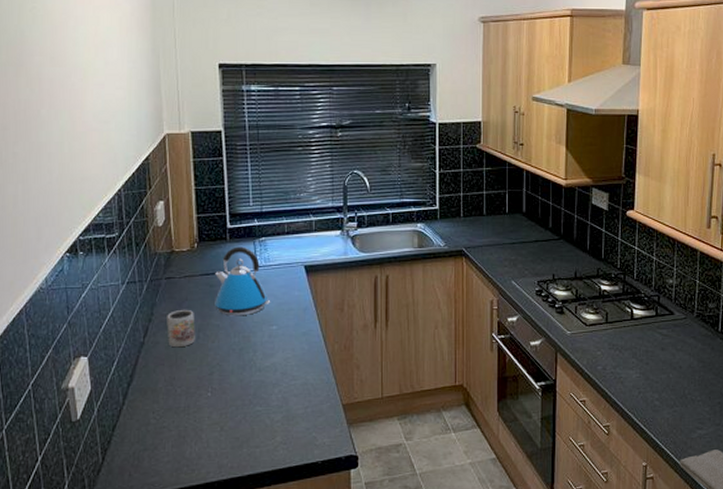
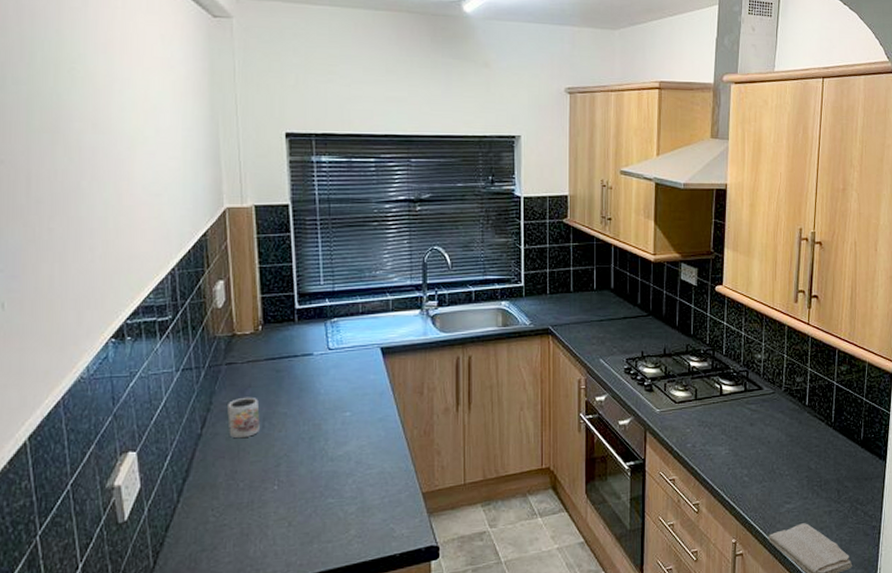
kettle: present [215,246,270,316] -> none [282,328,343,403]

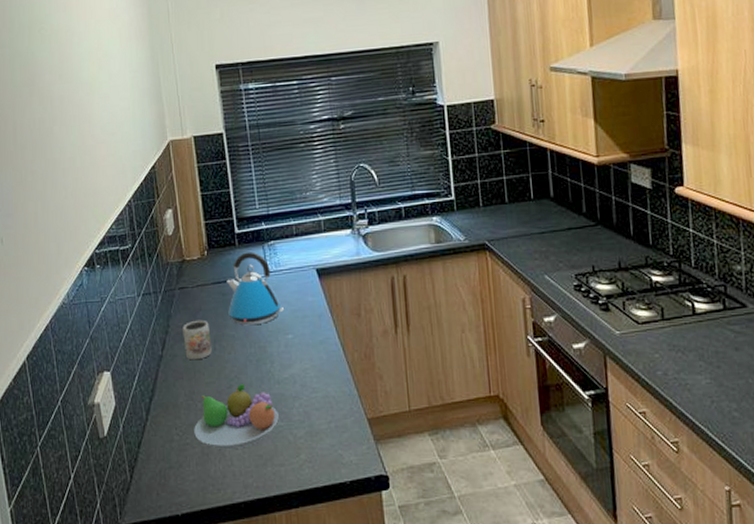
fruit bowl: none [233,462,330,530] -> present [194,384,279,450]
kettle: none [282,328,343,403] -> present [227,252,284,326]

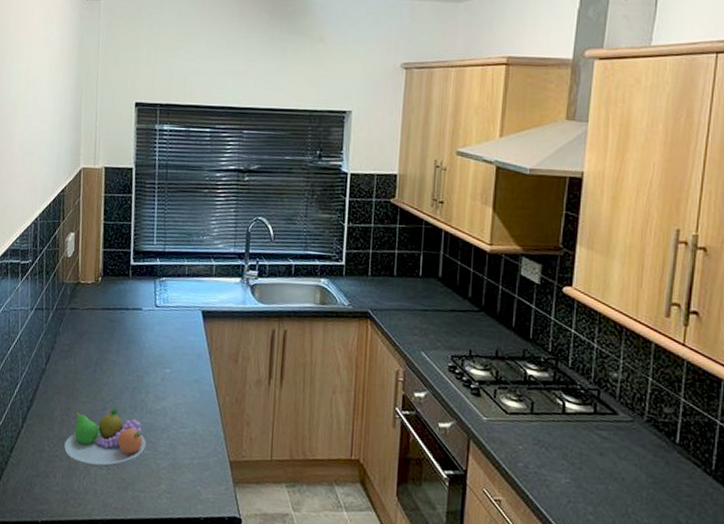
mug: present [182,320,212,360] -> none [67,341,93,379]
kettle: present [227,252,284,326] -> none [113,284,165,355]

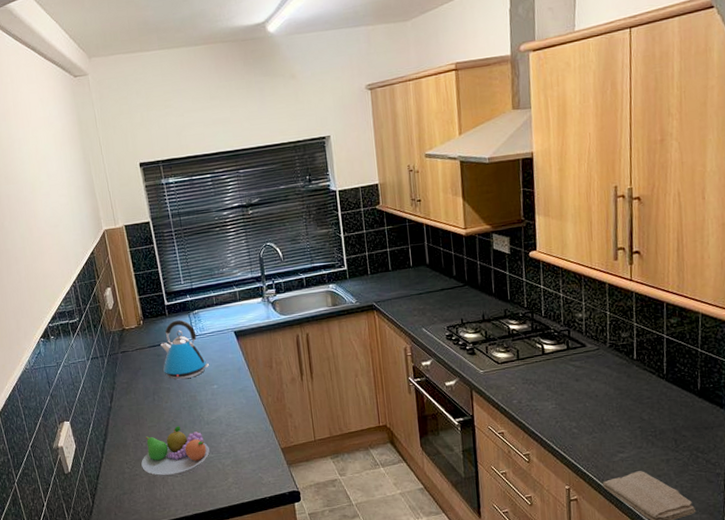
kettle: none [113,284,165,355] -> present [160,320,209,380]

